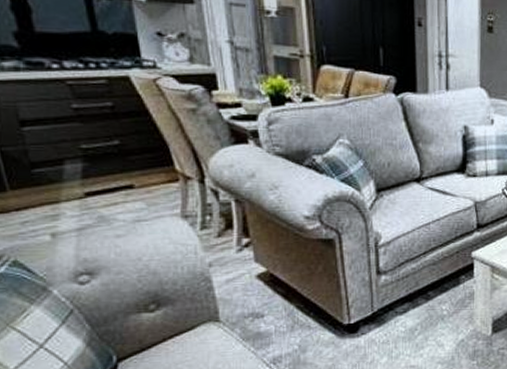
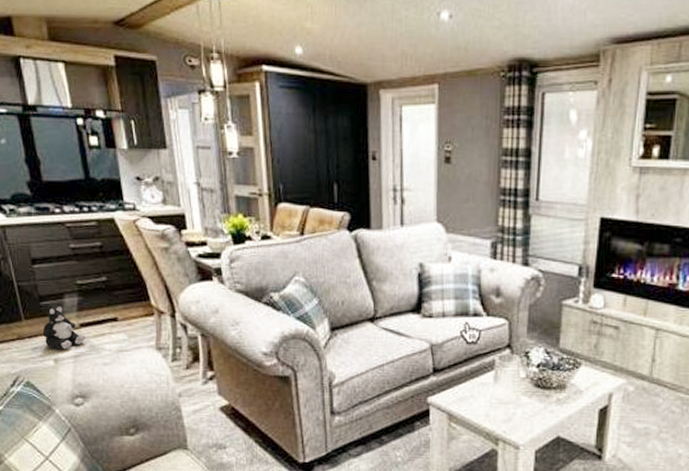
plush toy: none [35,173,92,223] -> present [42,306,85,350]

